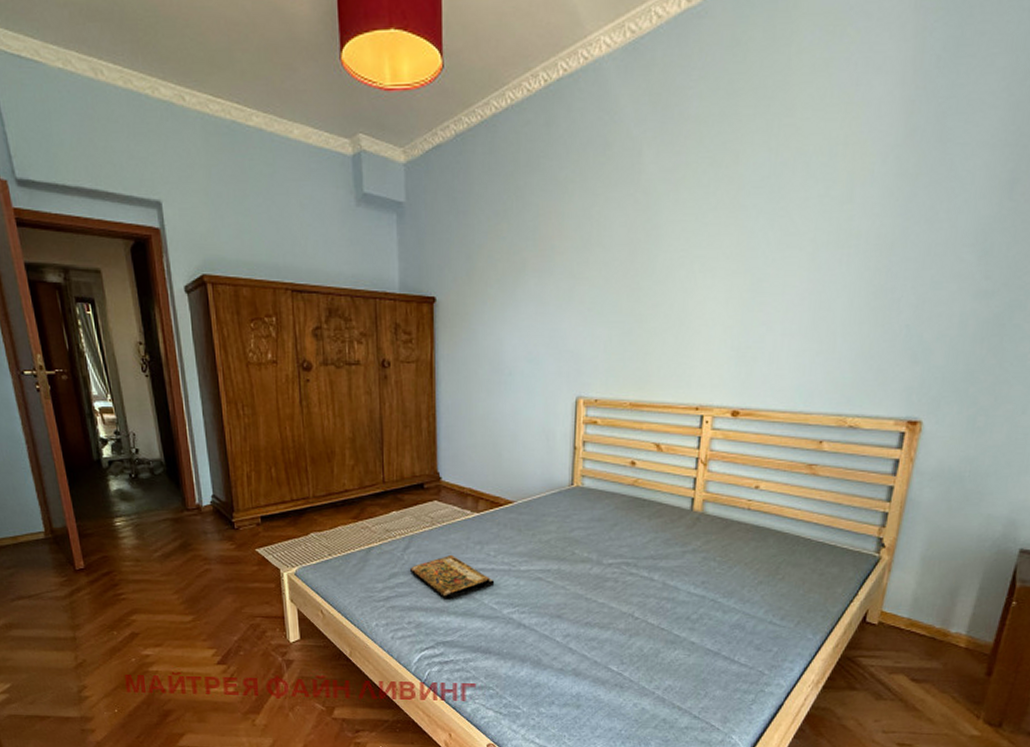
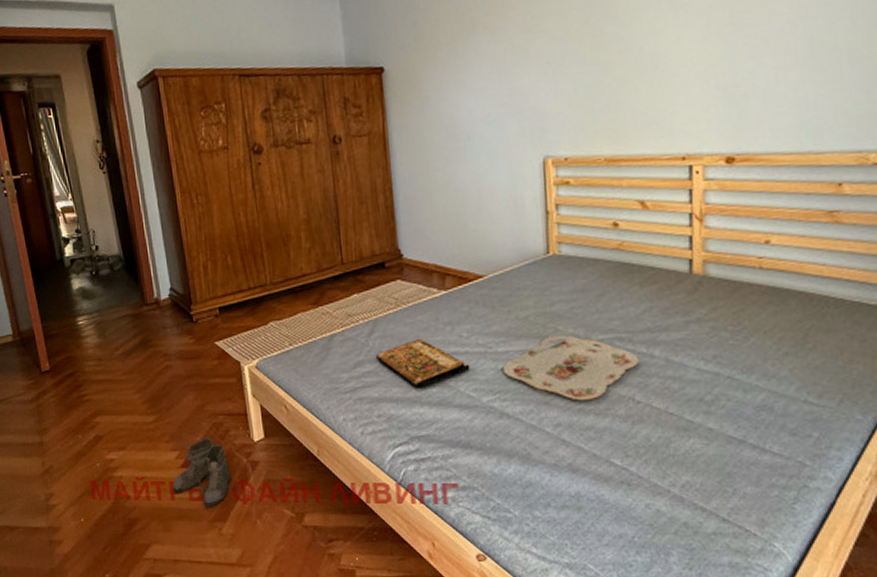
boots: none [208,638,275,700] -> present [172,438,240,507]
serving tray: none [523,559,641,616] -> present [503,335,639,401]

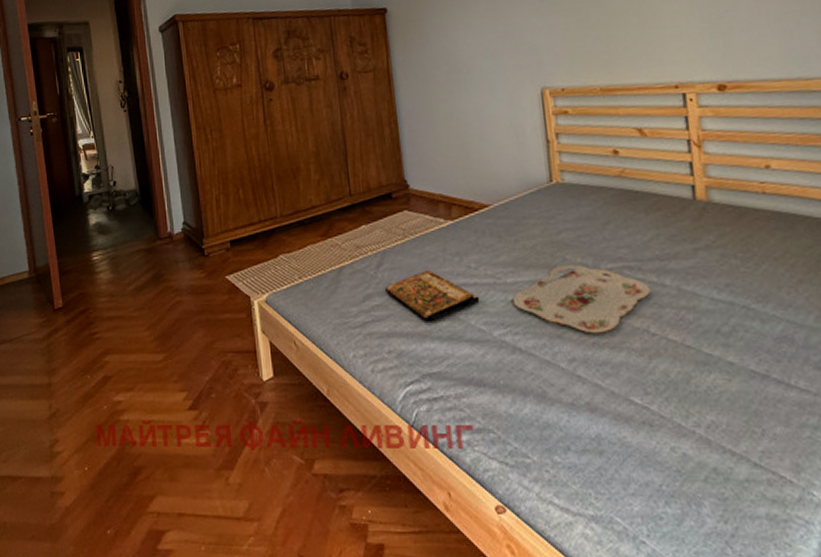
boots: present [172,438,240,507] -> none [179,378,248,453]

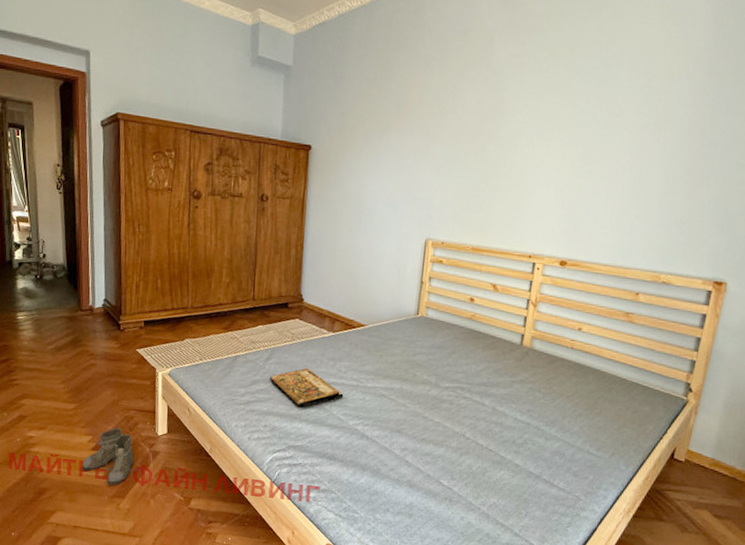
boots: none [179,378,248,453] -> present [82,428,141,485]
serving tray: present [512,265,651,334] -> none [369,379,473,433]

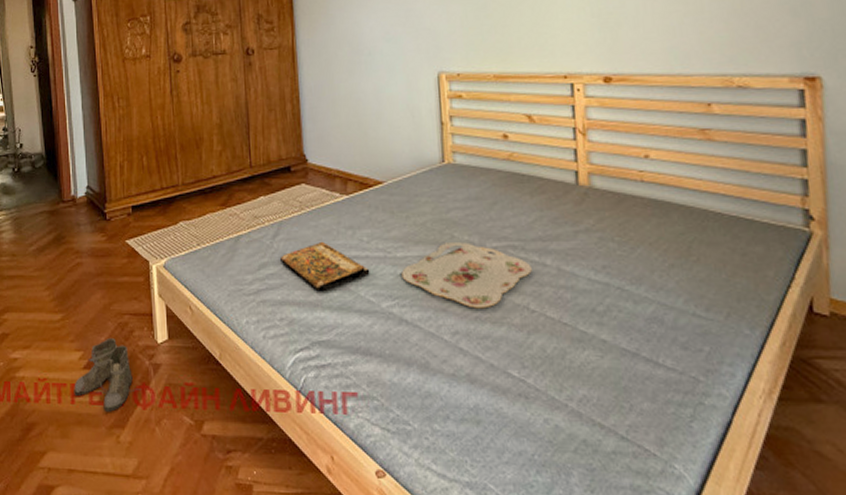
serving tray: none [369,379,473,433] -> present [401,242,532,309]

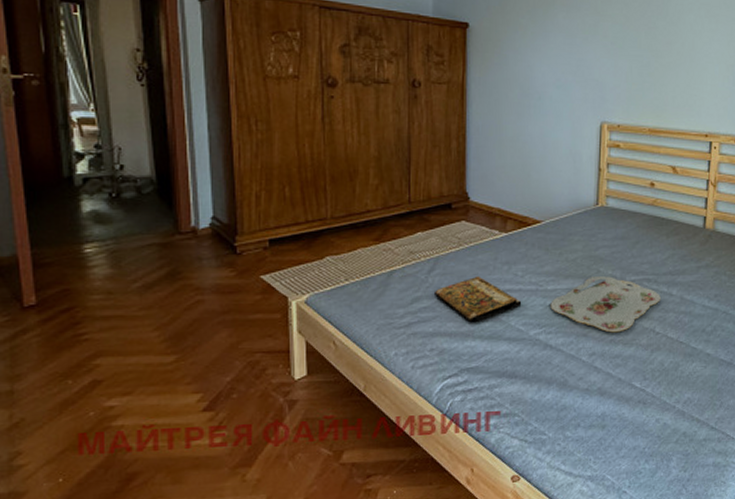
boots: present [74,338,141,412] -> none [190,378,273,452]

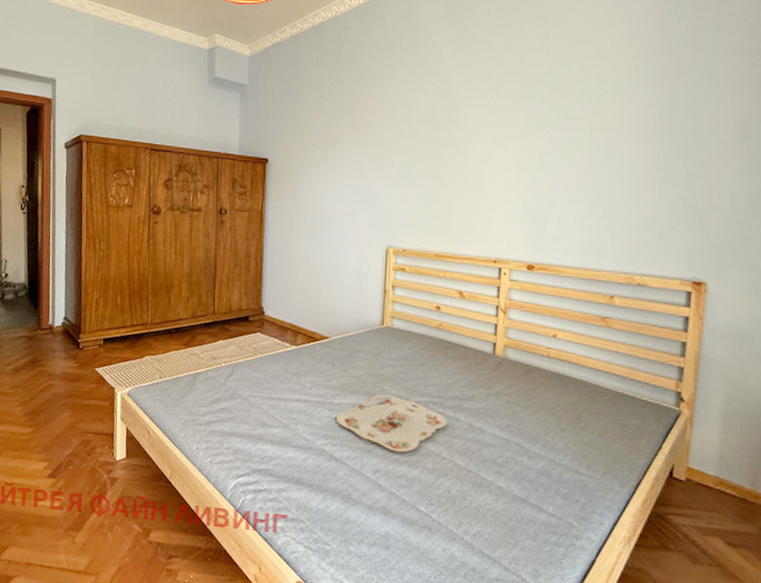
book: present [435,276,522,323] -> none [232,384,309,428]

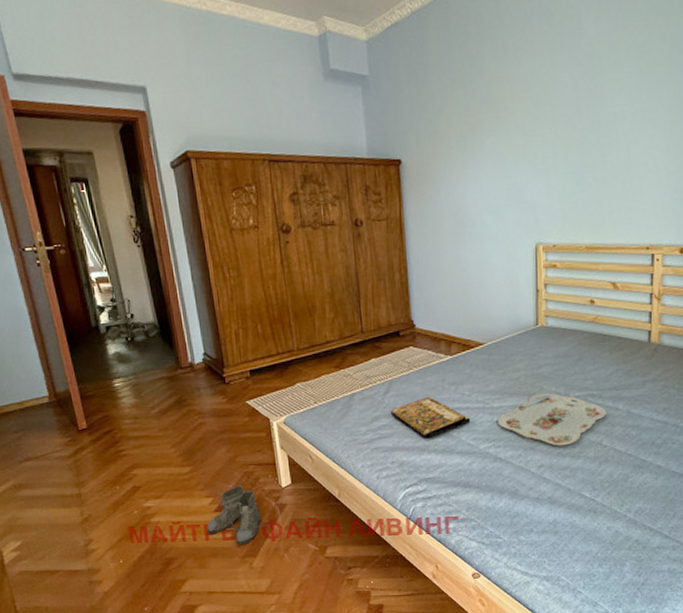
boots: none [37,453,98,516] -> present [207,485,269,545]
book: none [232,384,309,428] -> present [391,396,471,439]

